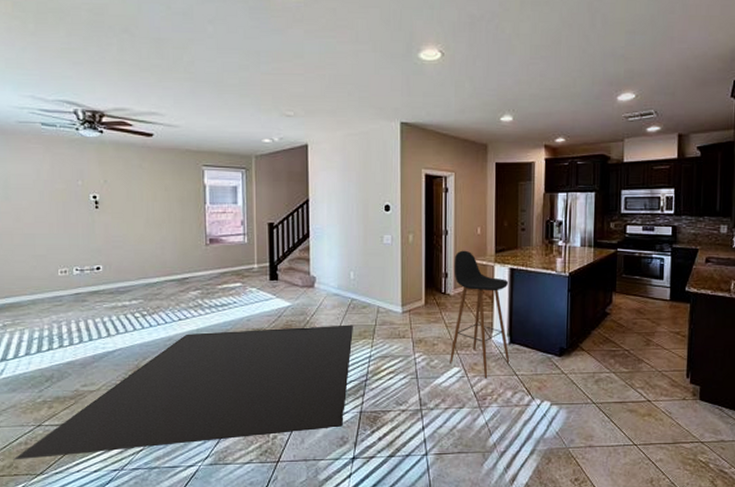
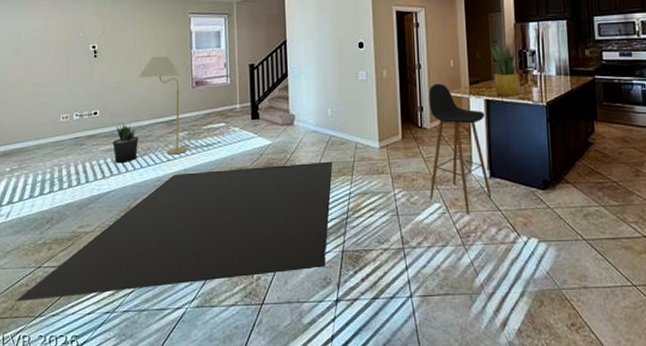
planter: none [118,279,147,322] -> present [112,122,139,164]
floor lamp: none [145,210,200,314] -> present [138,56,187,155]
planter: none [518,211,548,266] -> present [490,42,521,97]

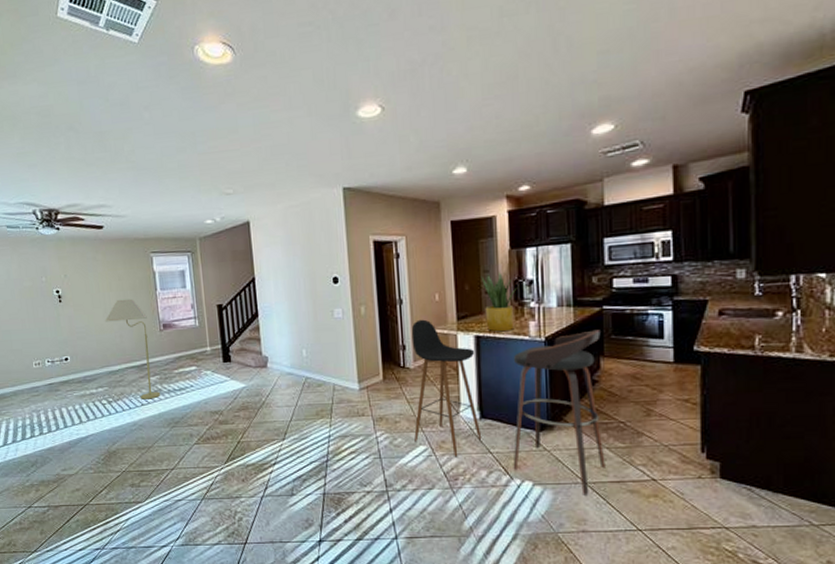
area rug: present [15,161,332,302] -> none [11,404,310,539]
planter: present [112,122,139,164] -> none [86,368,112,409]
bar stool: none [519,97,602,252] -> present [513,330,606,495]

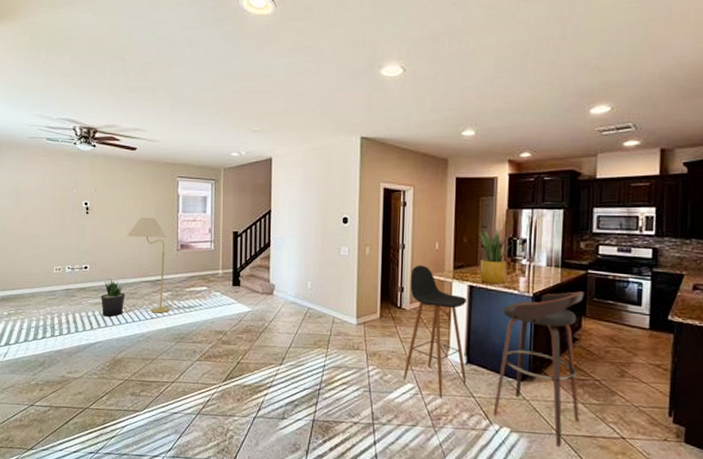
planter: none [86,368,112,409] -> present [101,278,125,317]

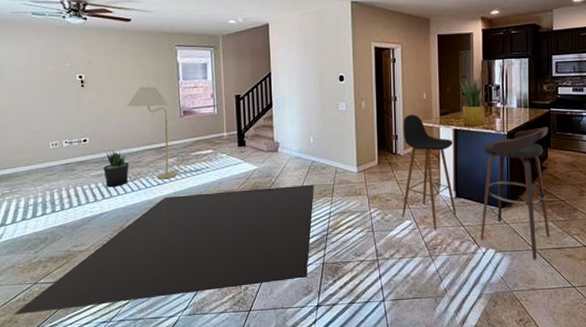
area rug: none [10,331,309,435] -> present [13,184,314,315]

